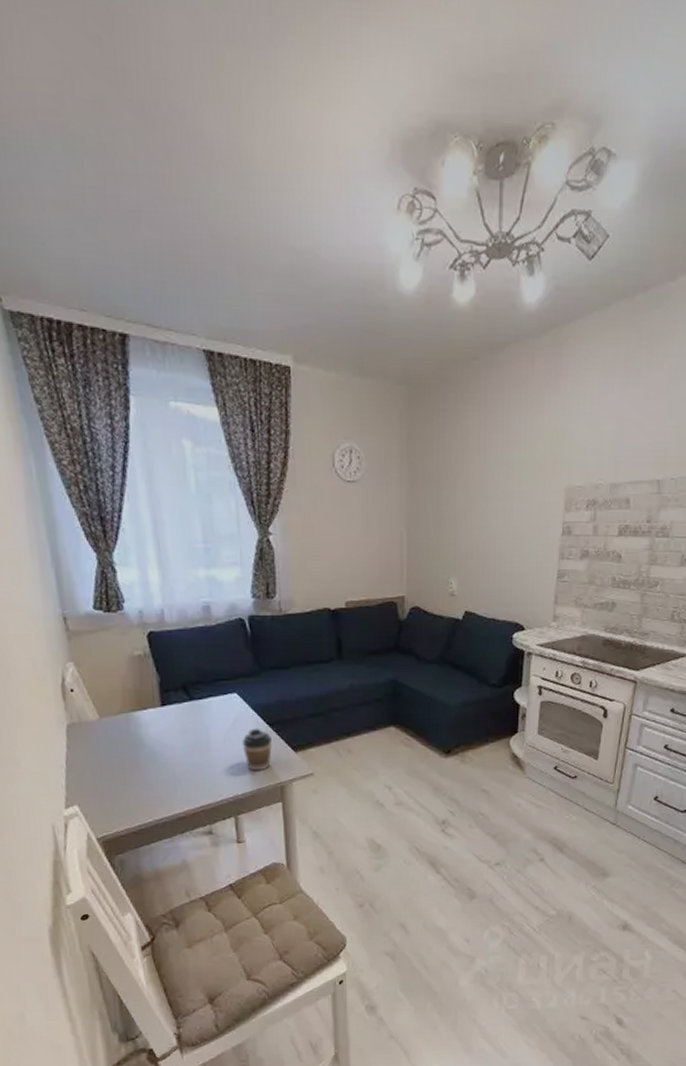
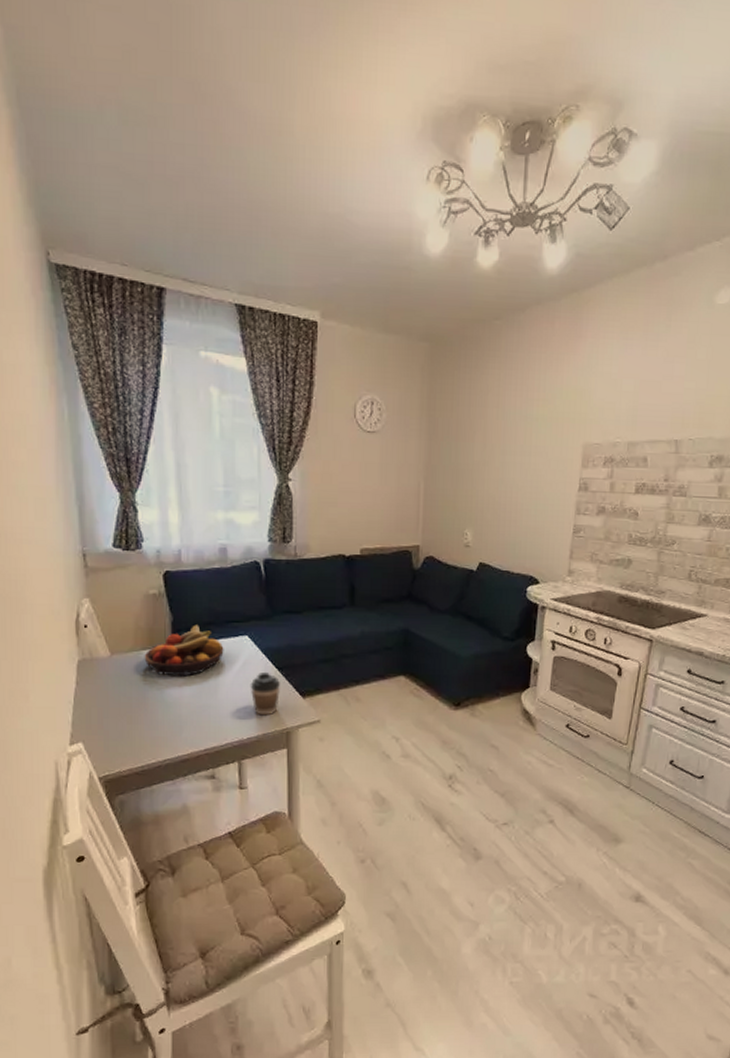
fruit bowl: none [133,684,214,737] -> present [144,625,224,677]

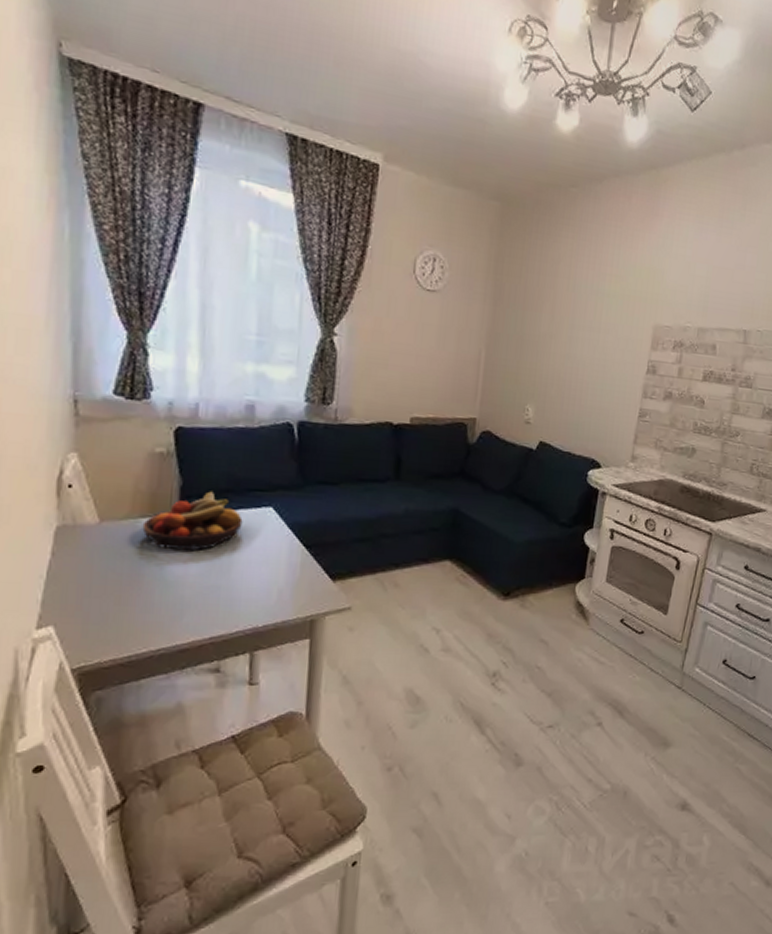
coffee cup: present [250,671,281,716] -> none [270,549,309,601]

